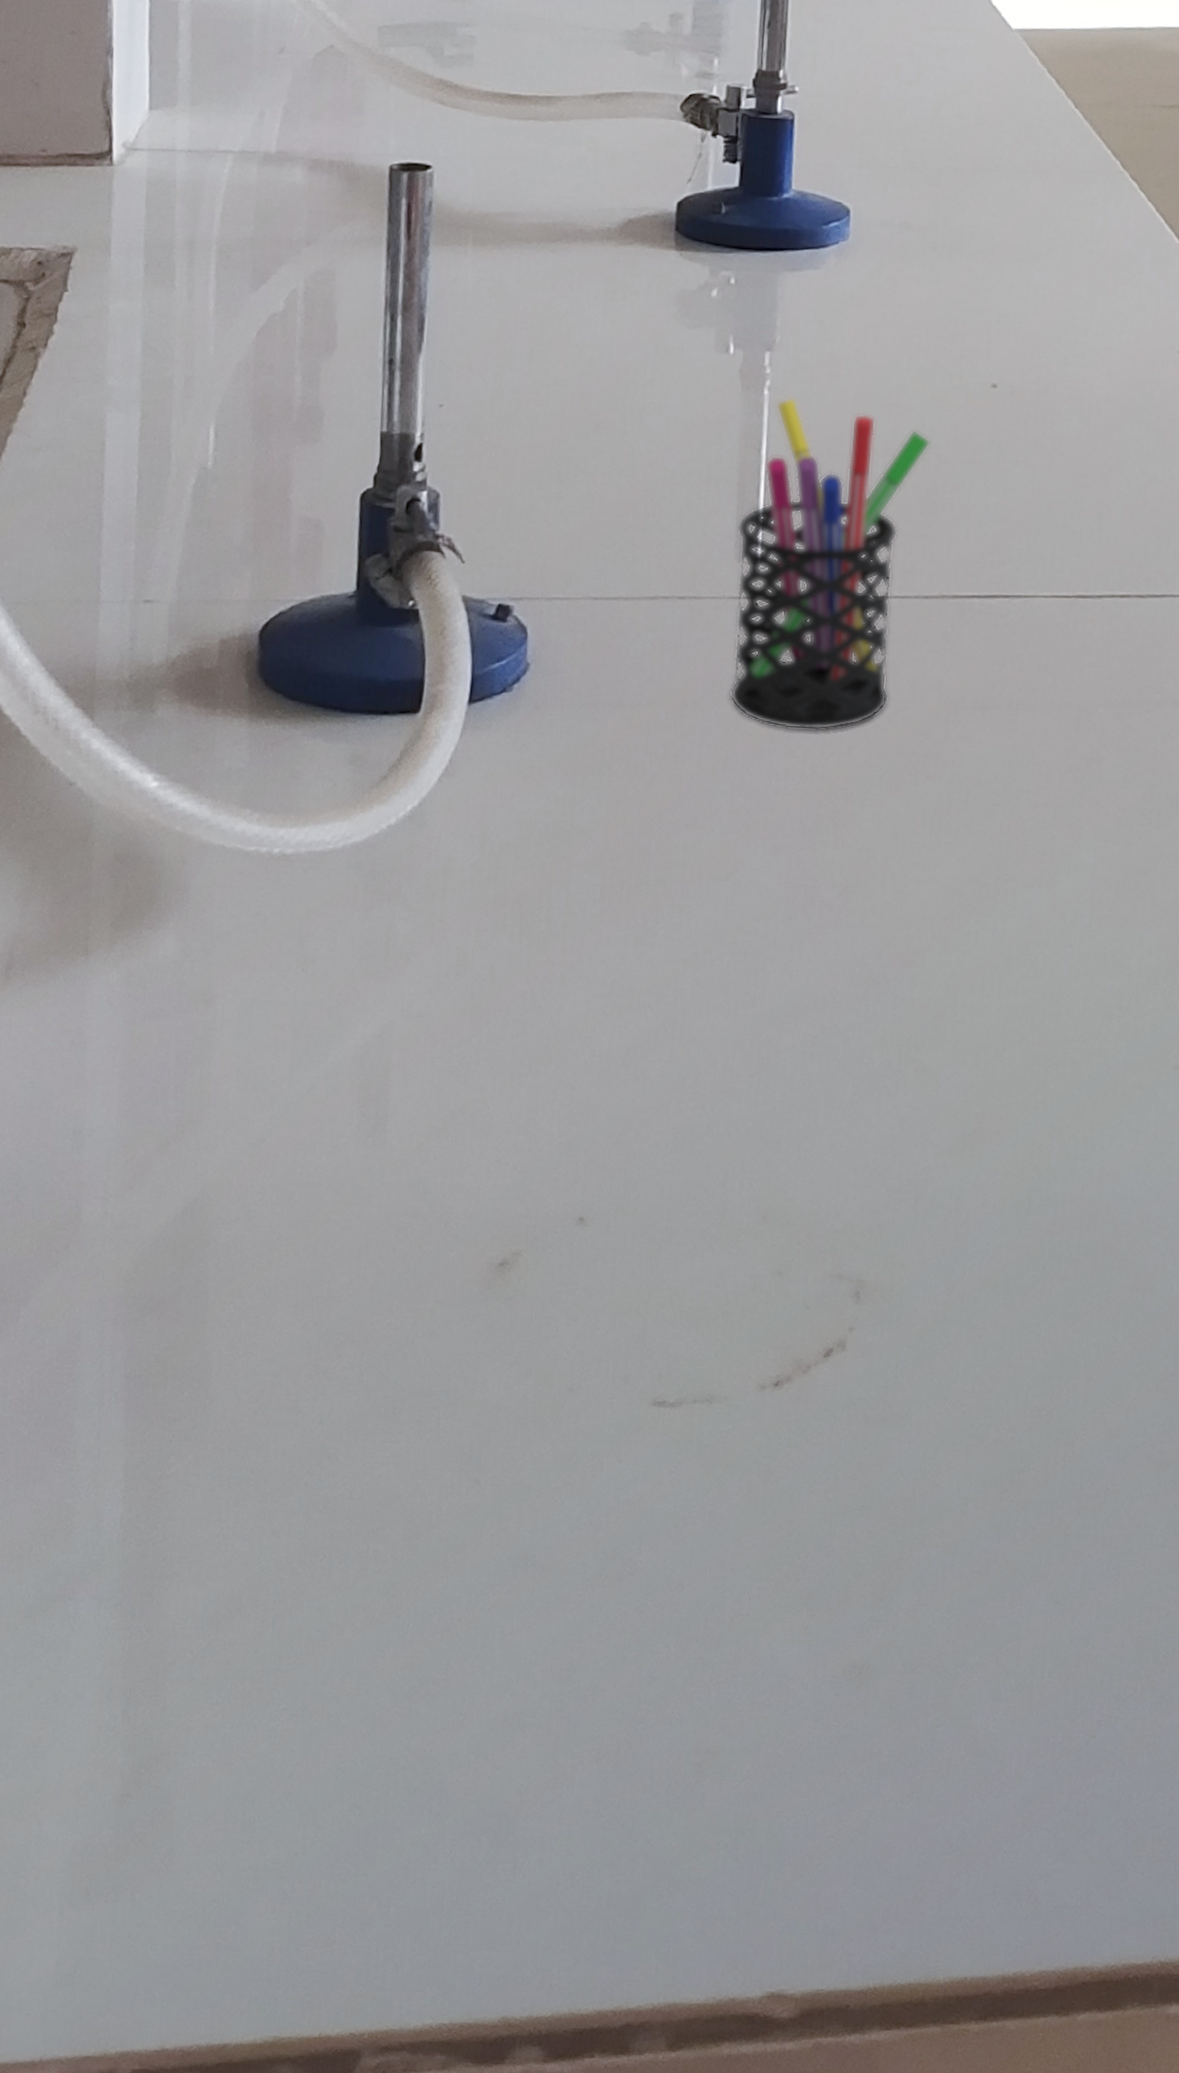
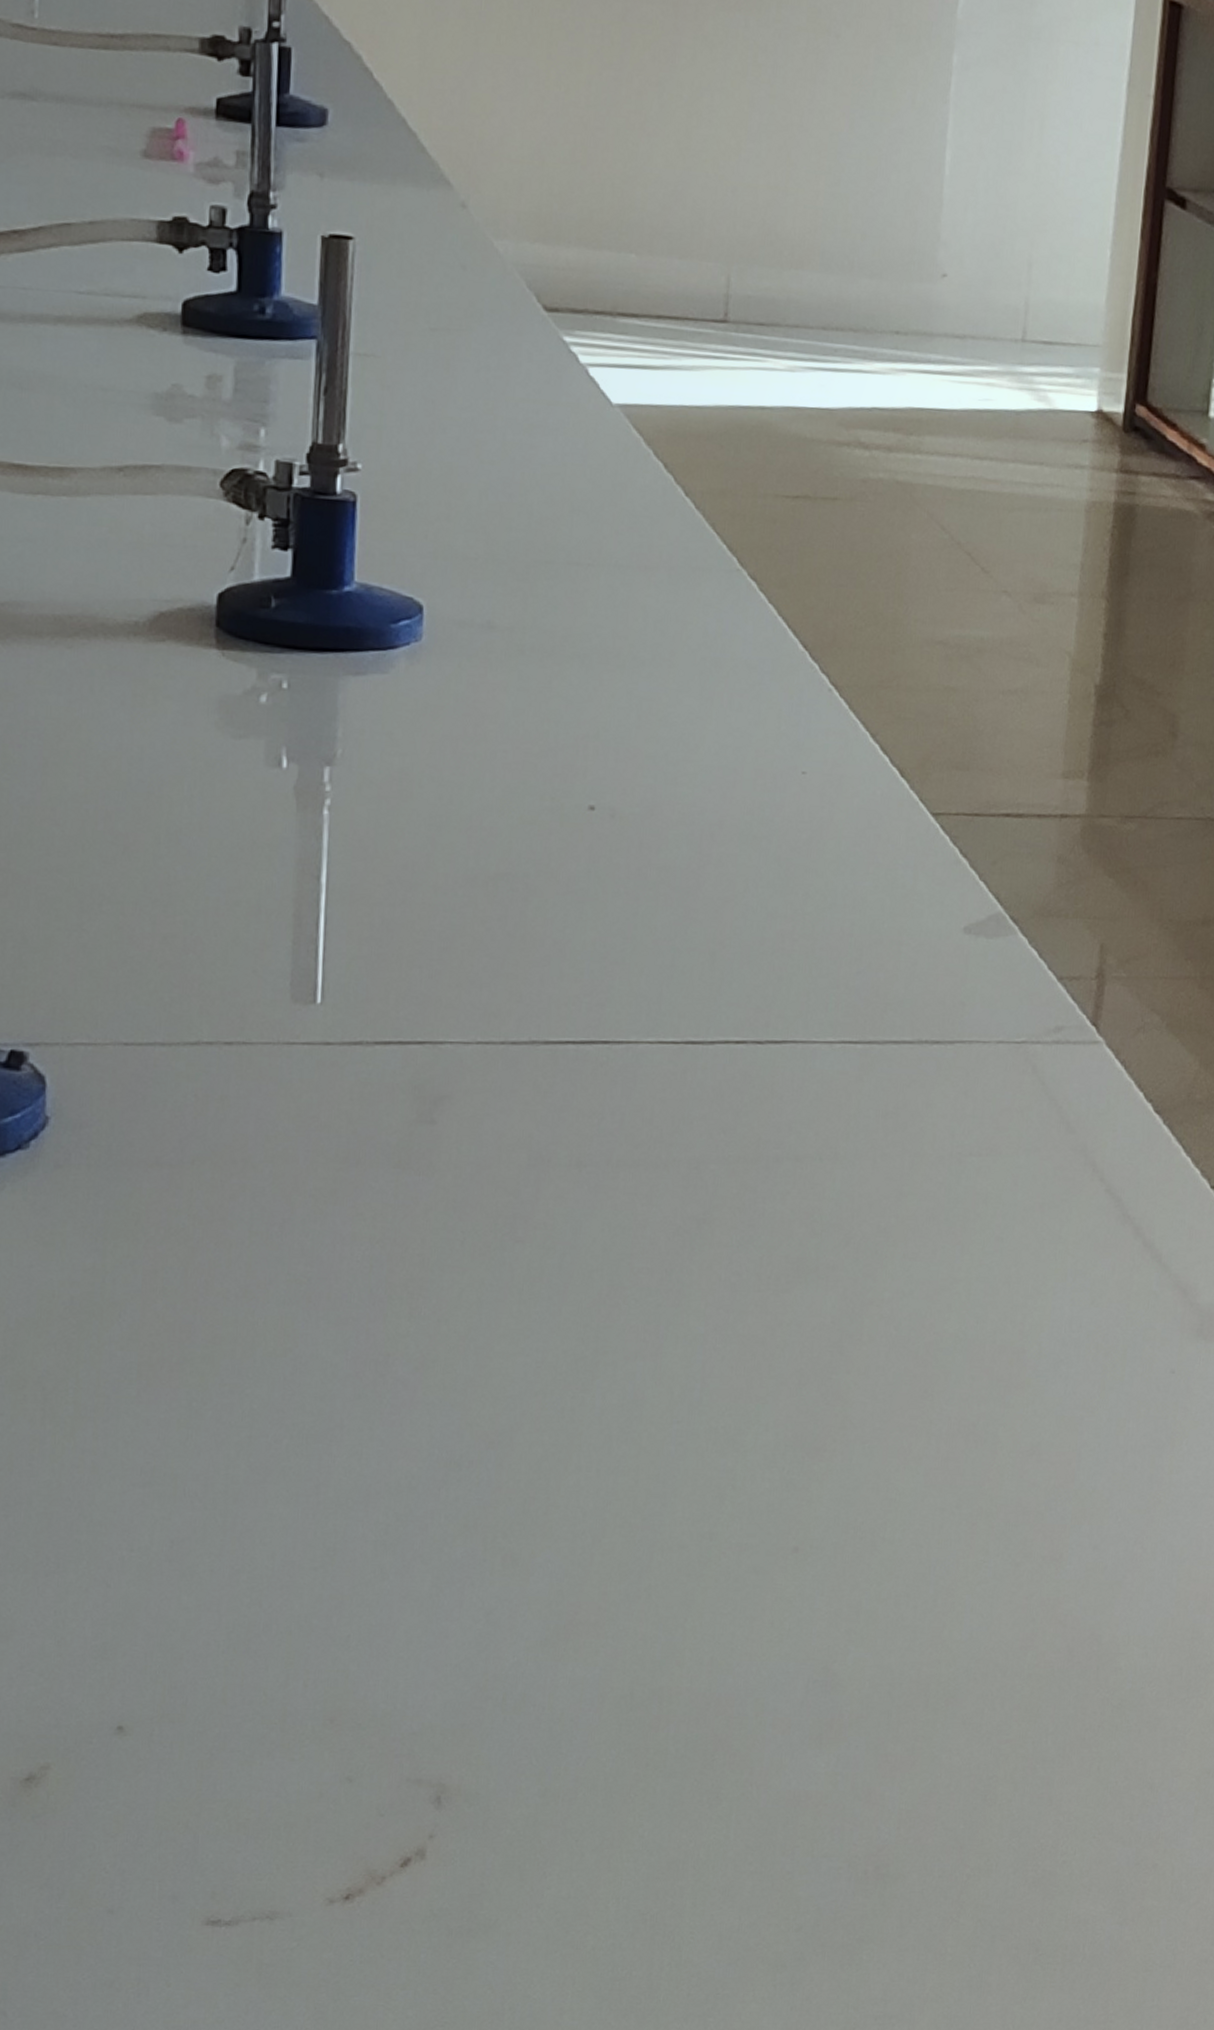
pen holder: present [729,397,932,731] -> none [285,818,519,1191]

